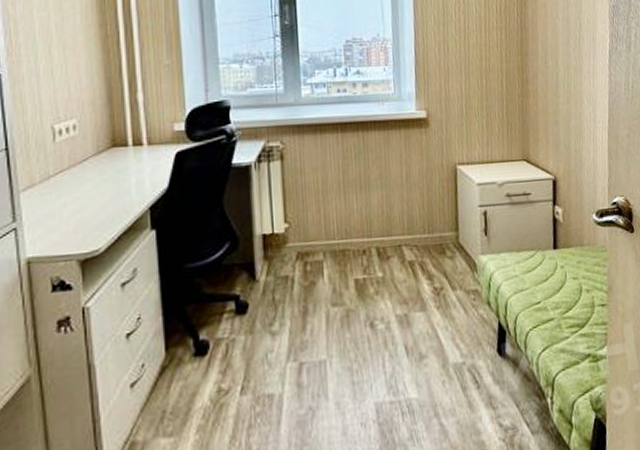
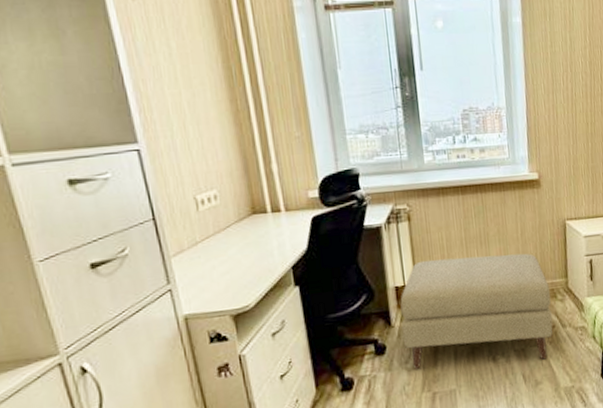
ottoman: none [267,201,441,335] -> present [400,253,553,370]

